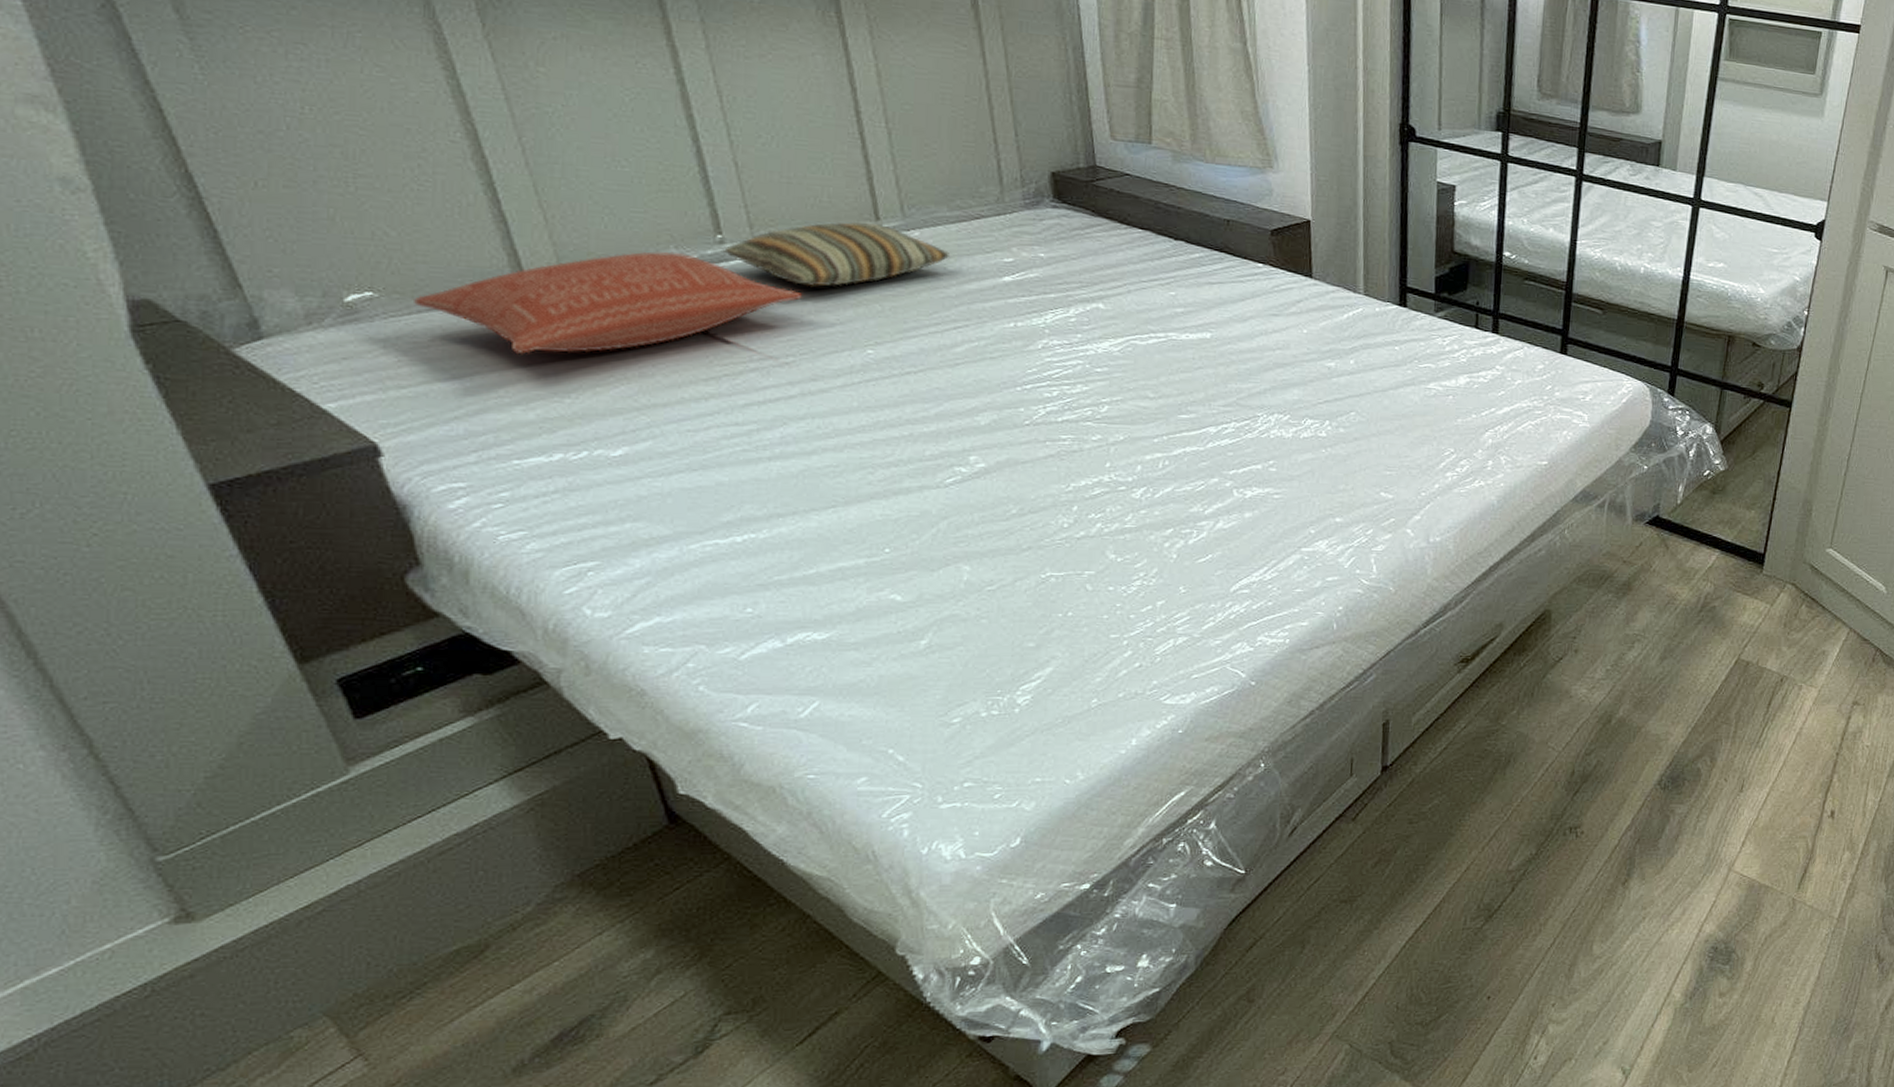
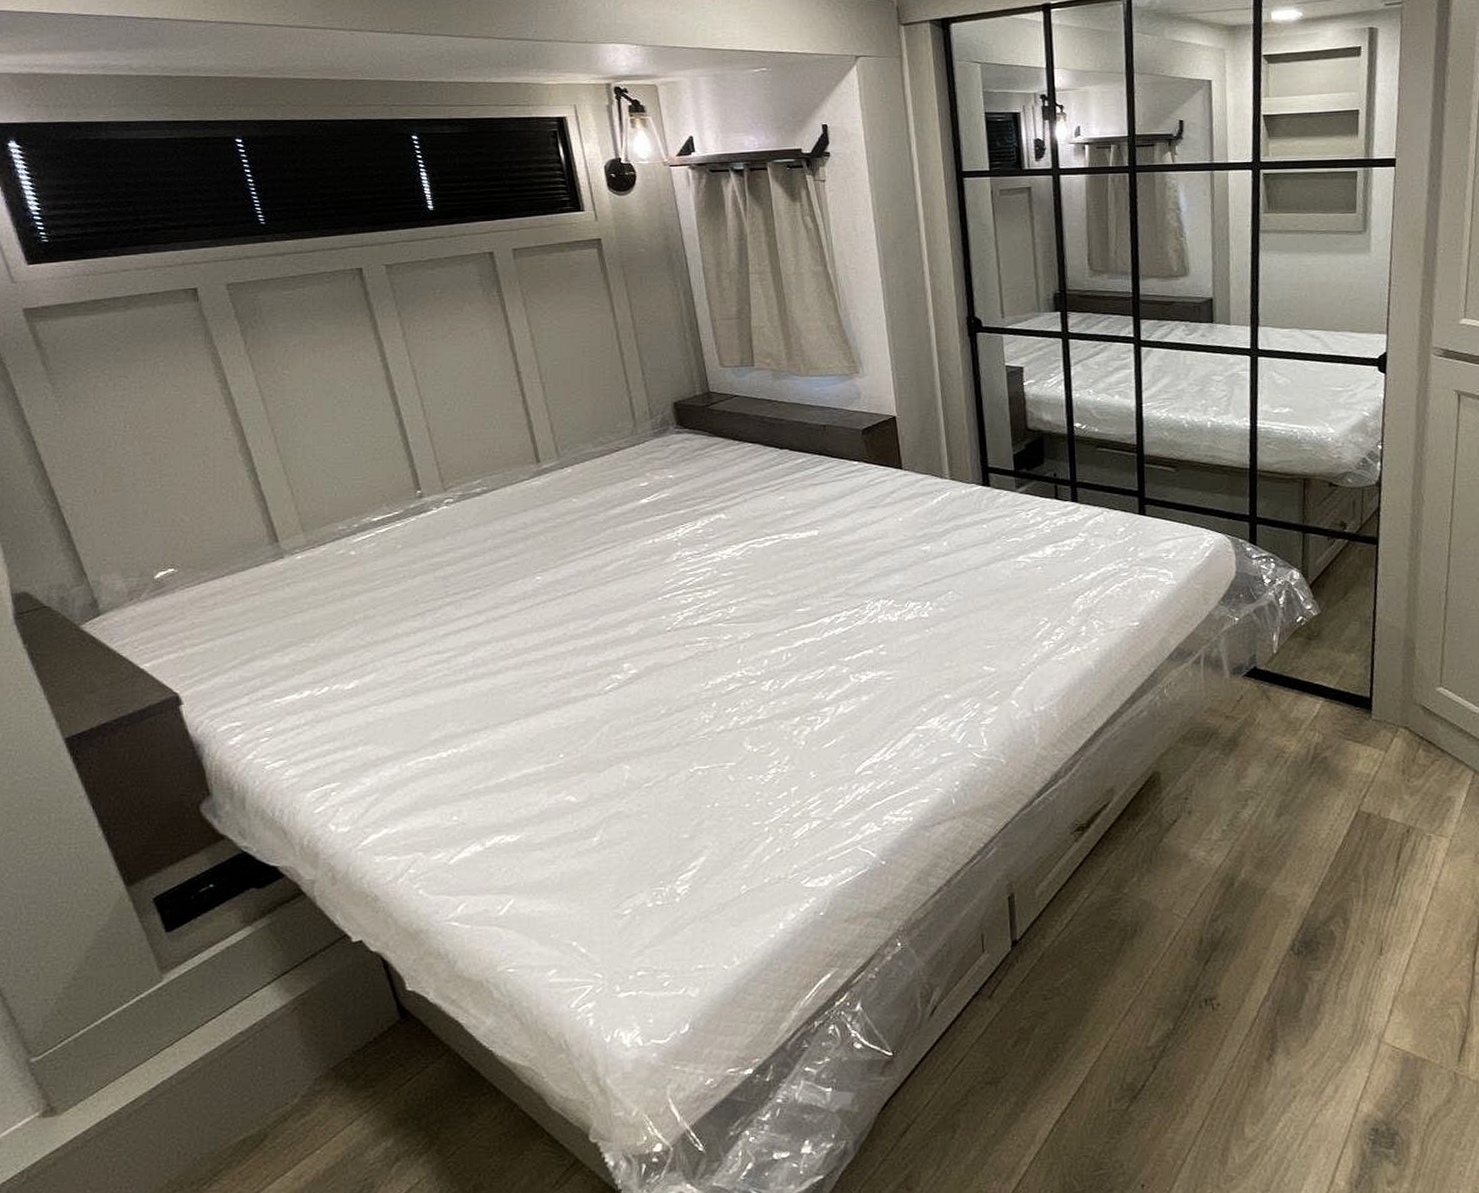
pillow: present [414,251,803,355] -> none [202,509,484,609]
pillow: present [722,221,951,287] -> none [421,466,597,527]

